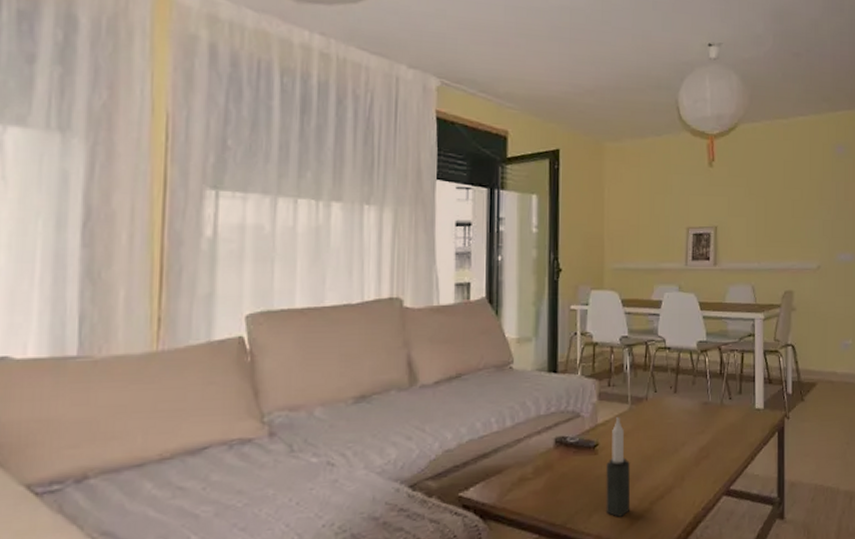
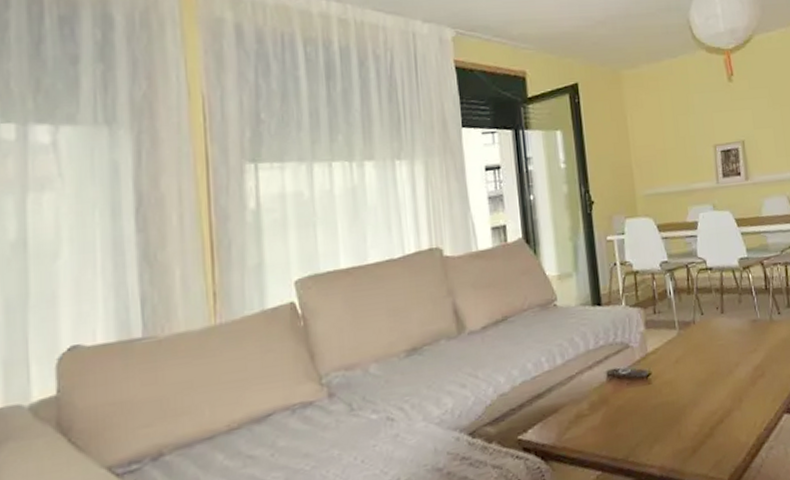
candle: present [606,417,631,517] -> none [661,344,691,446]

